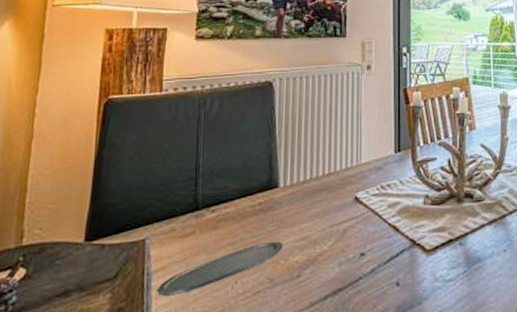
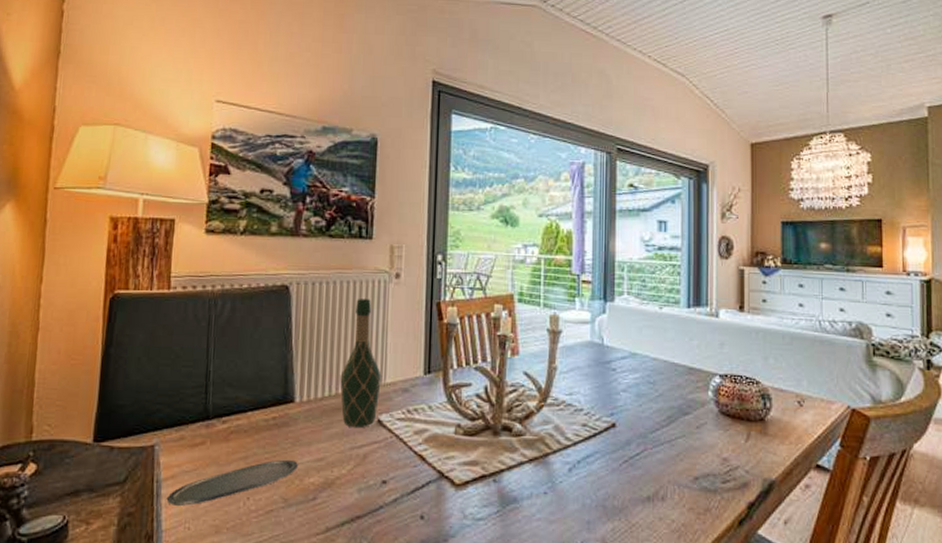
wine bottle: none [320,89,357,207] -> present [340,299,382,429]

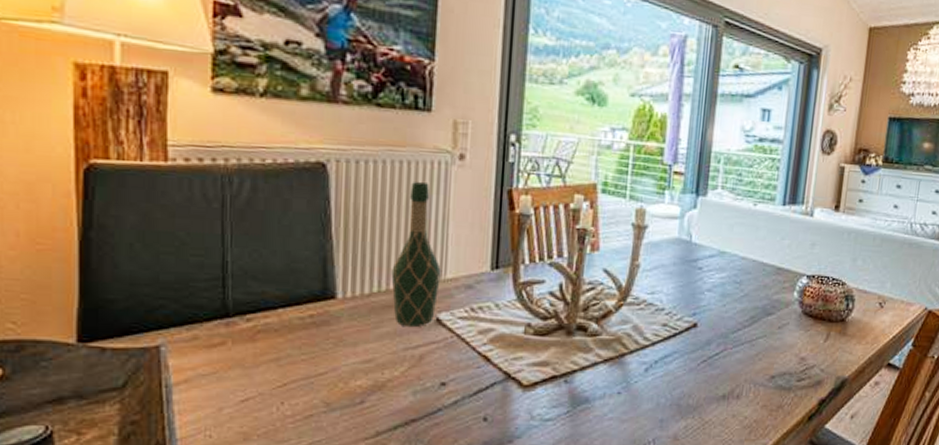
oval tray: present [166,459,298,506] -> none [180,361,342,412]

